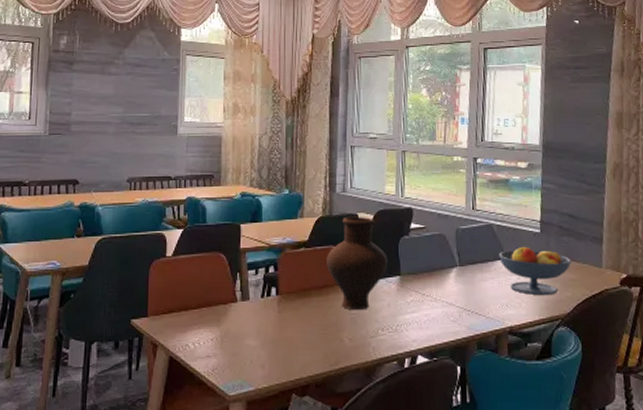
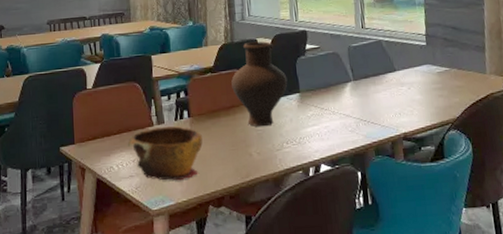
bowl: none [206,304,290,365] -> present [127,126,203,181]
fruit bowl: present [499,247,572,296] -> none [389,59,458,103]

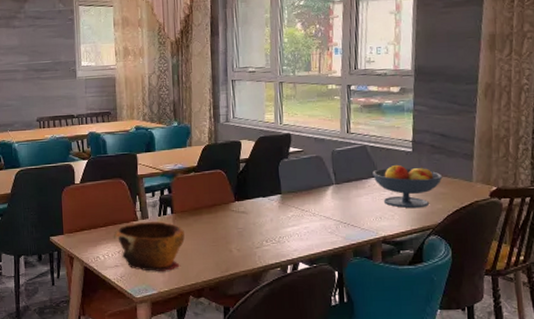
vase: present [231,41,288,127] -> none [214,143,270,226]
fruit bowl: none [389,59,458,103] -> present [372,165,443,209]

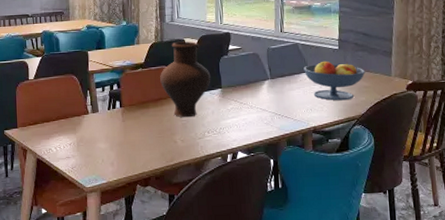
bowl: present [113,221,185,272] -> none [65,115,132,163]
vase: none [214,143,270,226] -> present [160,41,211,118]

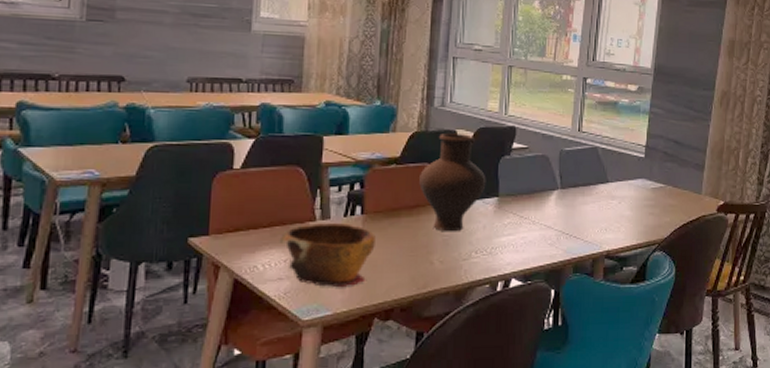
bowl: none [65,115,132,163] -> present [279,223,376,288]
fruit bowl: present [303,61,366,101] -> none [601,172,673,221]

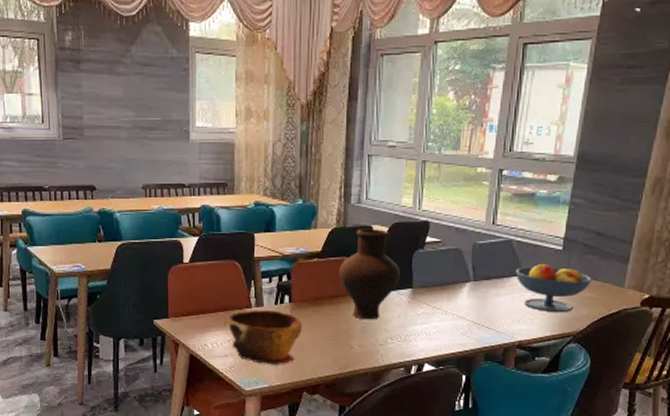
fruit bowl: none [601,172,673,221] -> present [515,264,592,313]

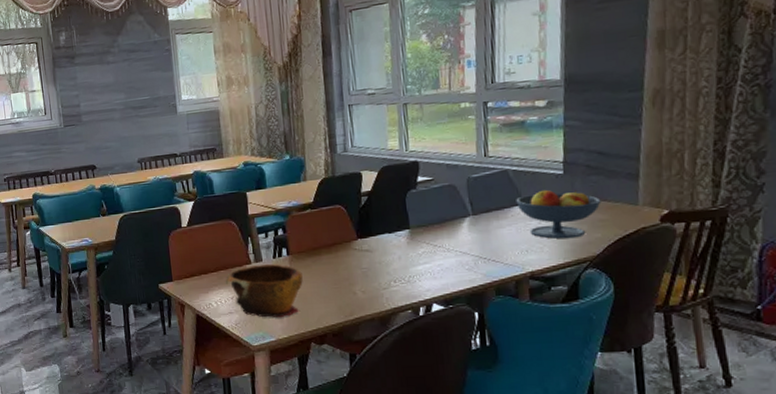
vase: present [339,229,401,320] -> none [333,174,396,265]

